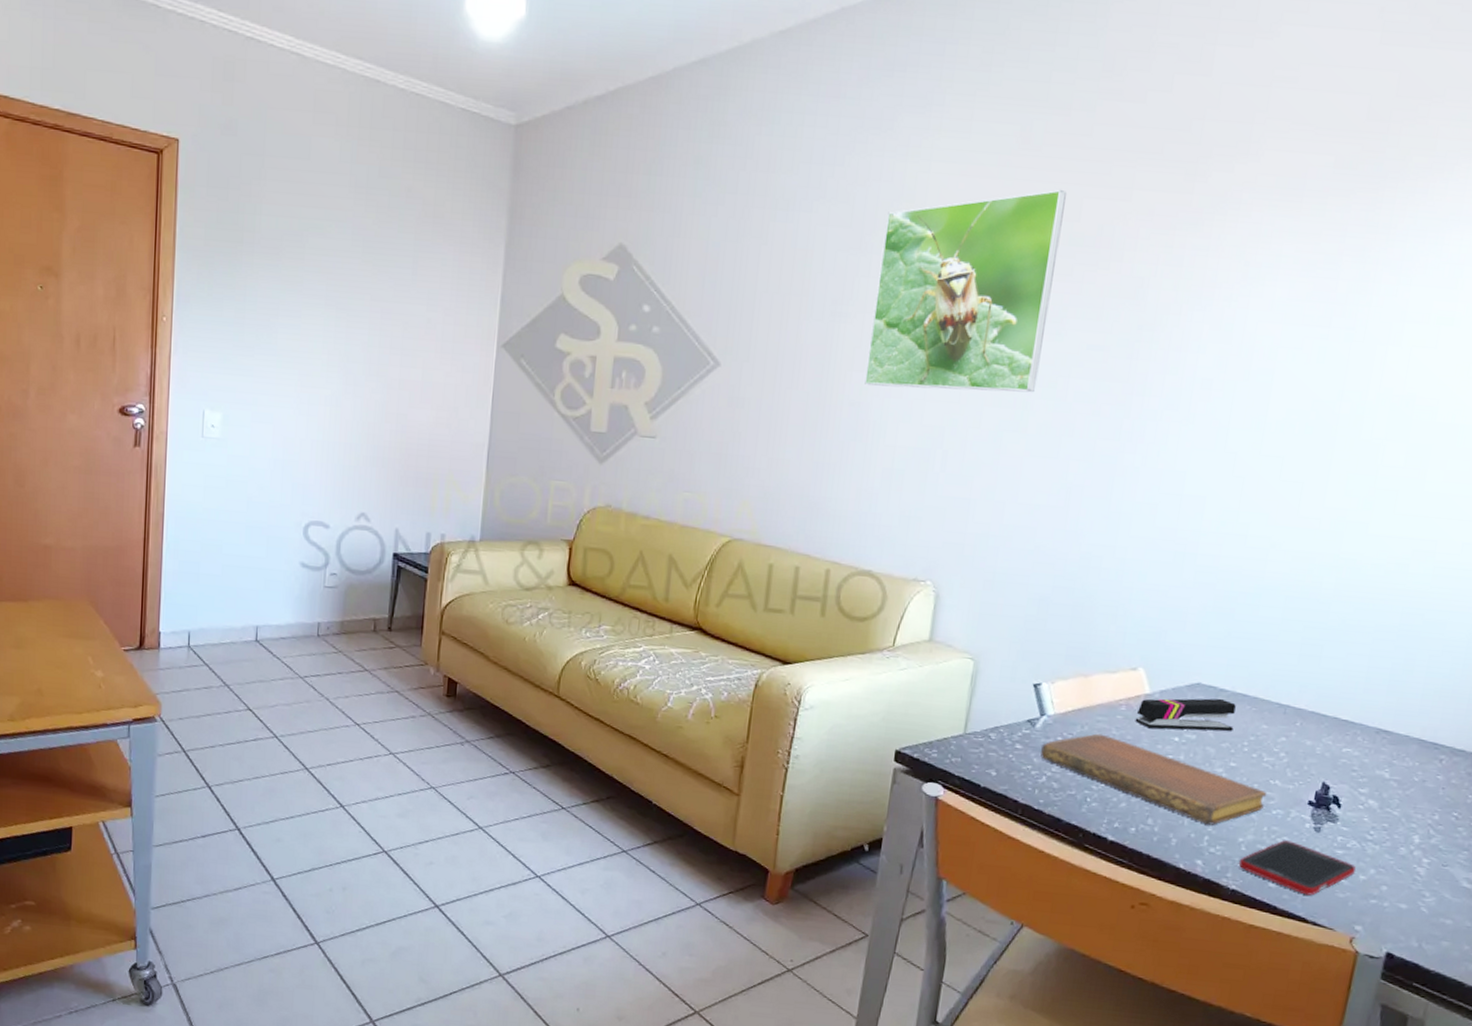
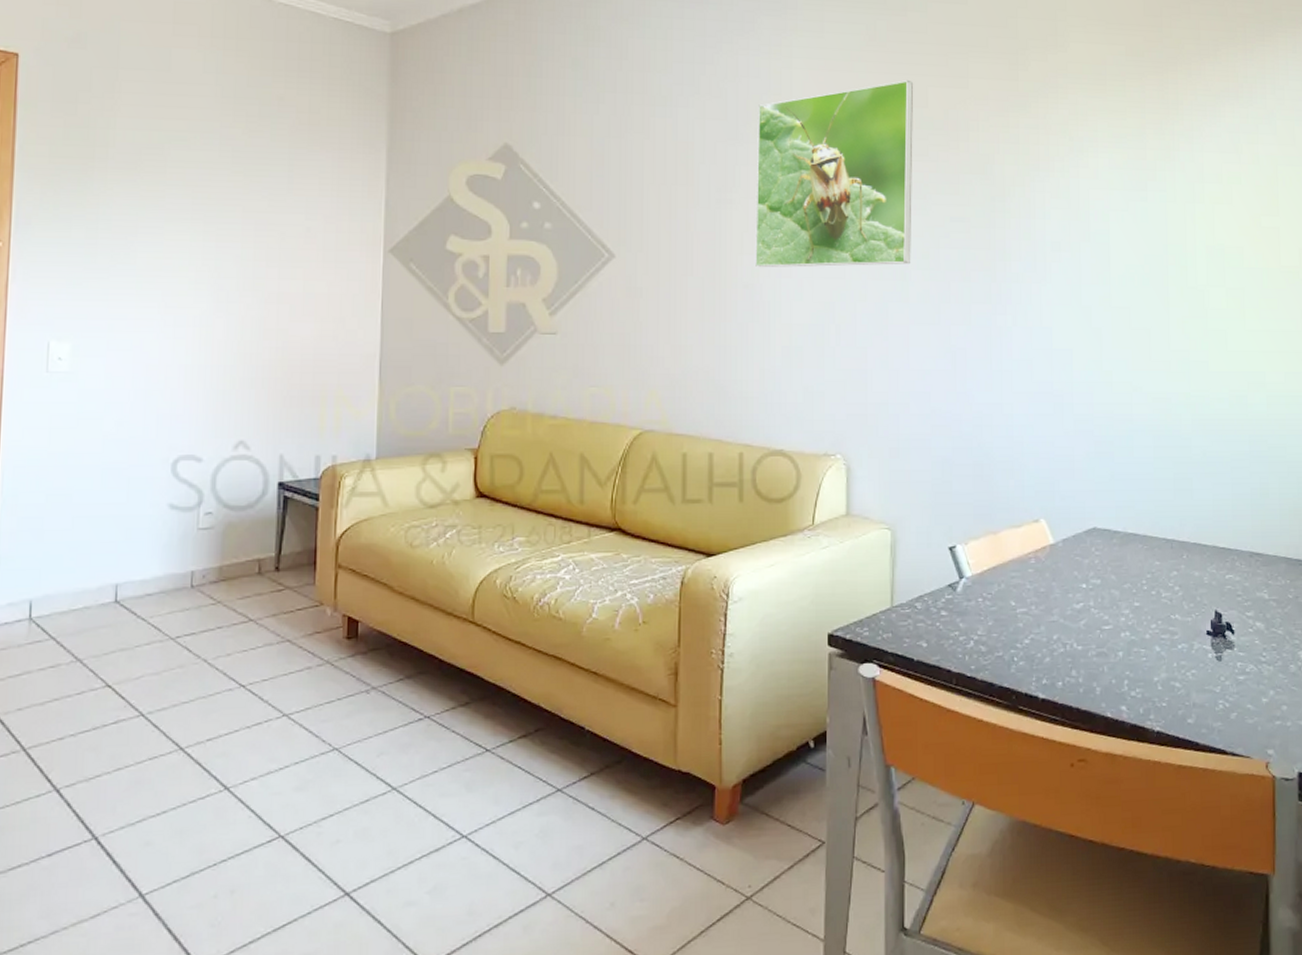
notebook: present [1040,733,1267,825] -> none [965,590,1171,668]
stapler: present [1135,698,1236,731] -> none [1045,540,1131,579]
cell phone: present [1238,840,1356,896] -> none [1158,673,1257,726]

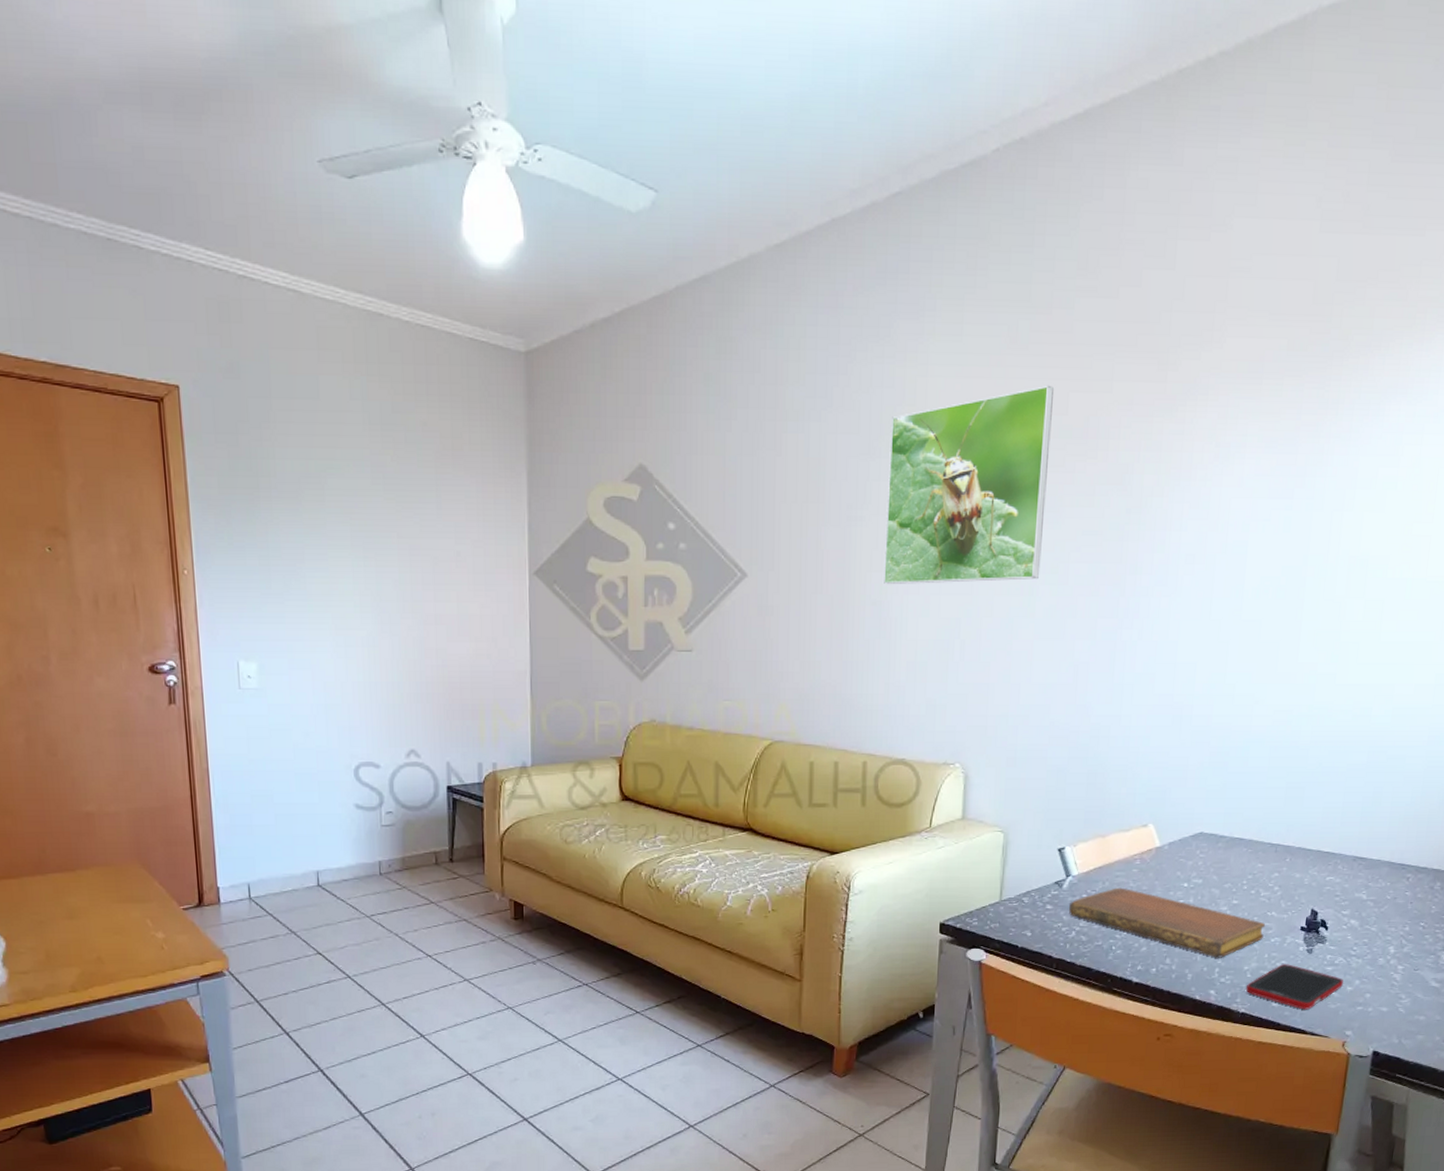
notebook: none [965,590,1171,668] -> present [1069,887,1266,958]
cell phone: none [1158,673,1257,726] -> present [1245,964,1343,1010]

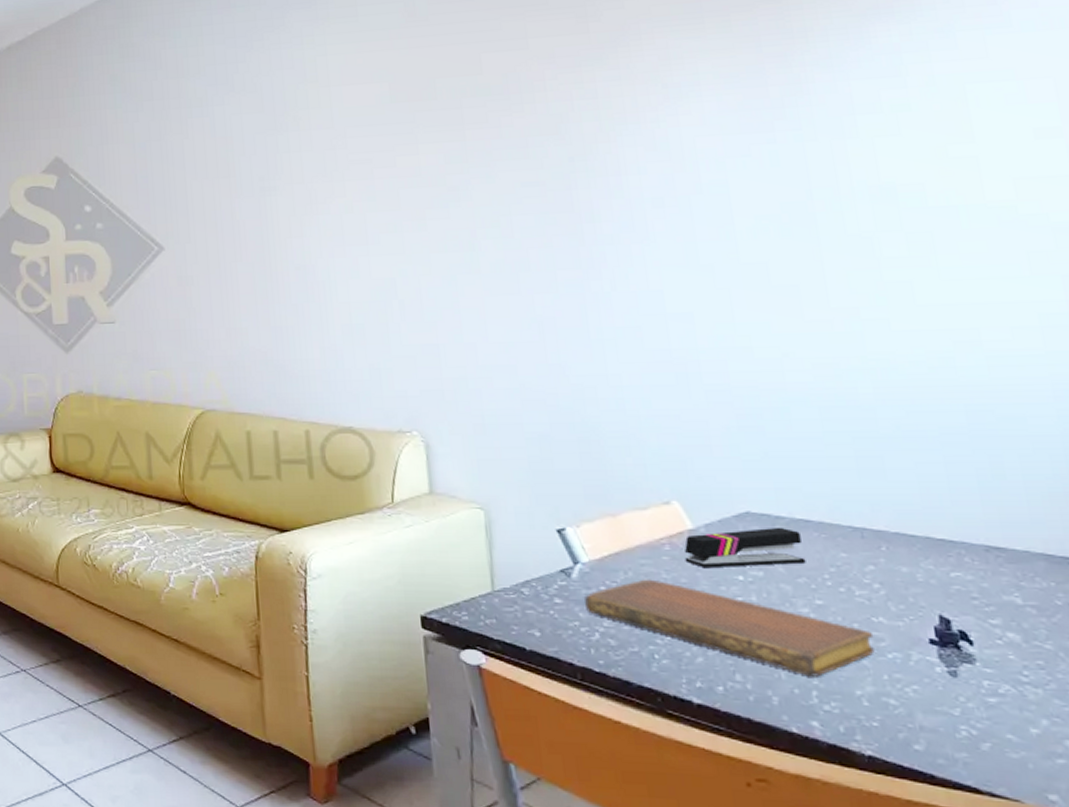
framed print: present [884,385,1054,584] -> none [295,49,479,248]
stapler: none [1149,844,1234,878] -> present [684,527,806,569]
cell phone: present [1245,964,1343,1010] -> none [865,690,1022,758]

